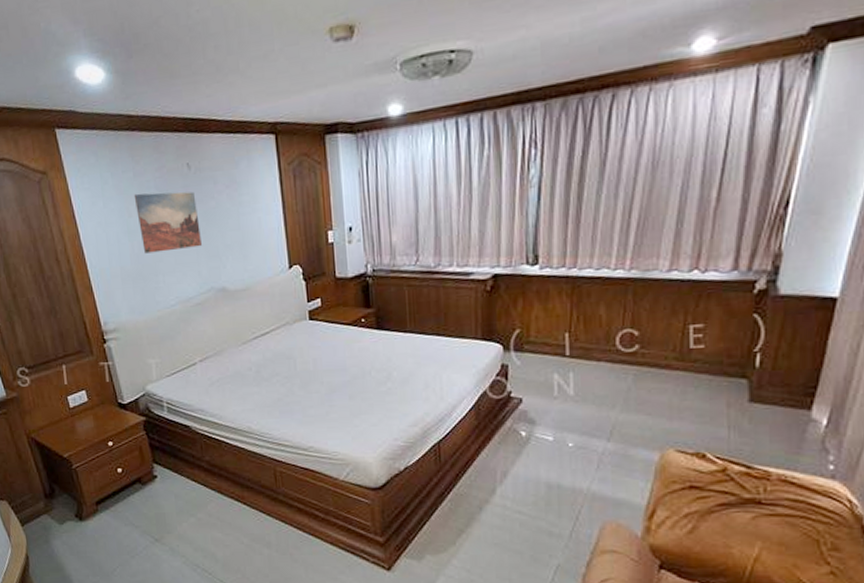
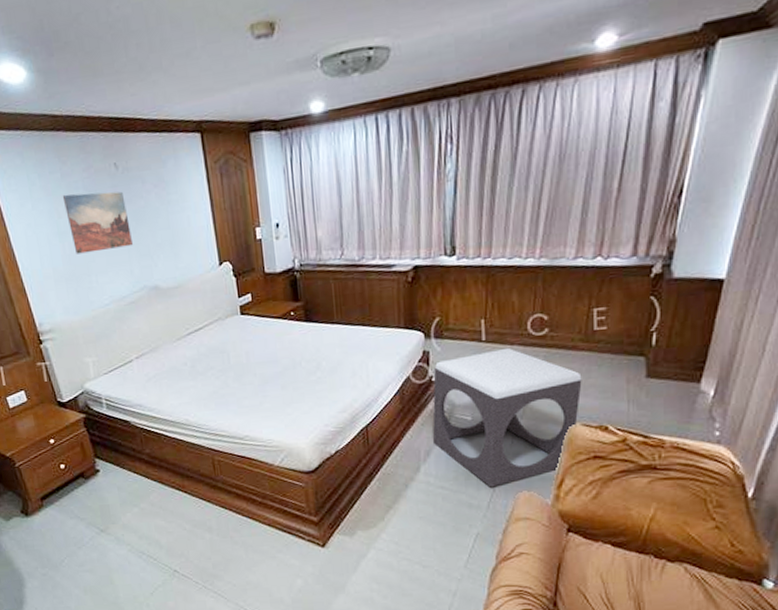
footstool: none [510,363,677,515] -> present [433,347,582,487]

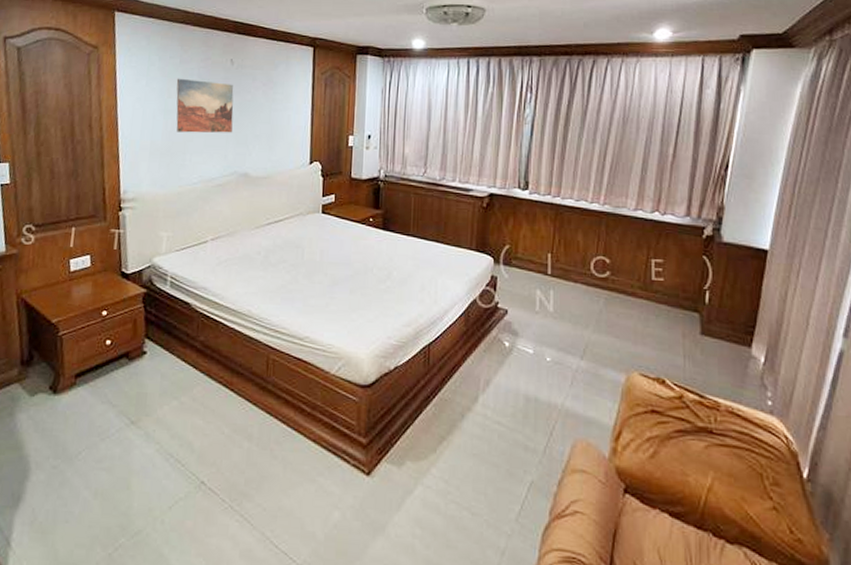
footstool: present [433,347,582,487] -> none [494,284,641,430]

